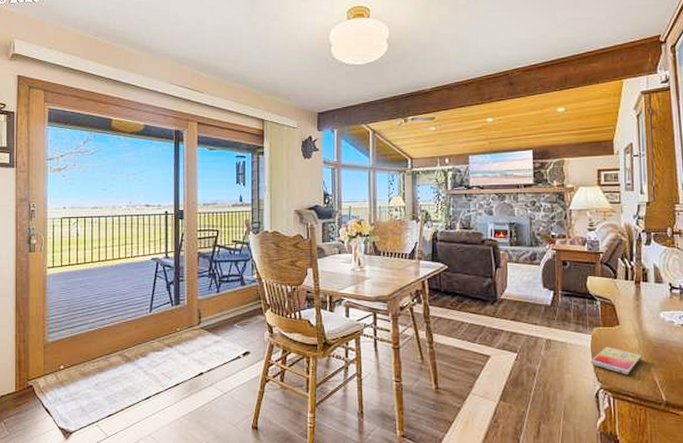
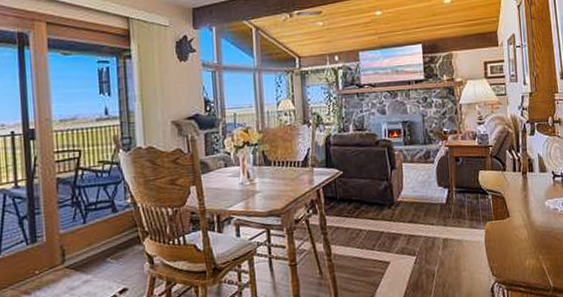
smartphone: present [590,346,642,375] -> none [485,239,531,266]

